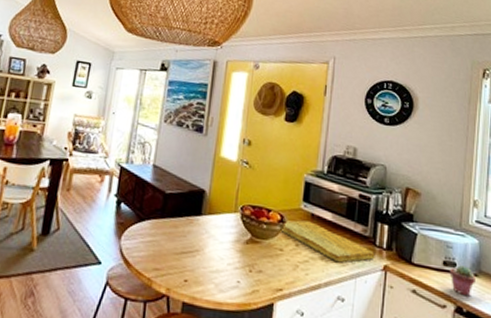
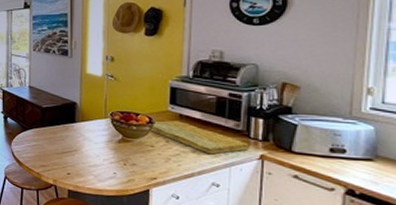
potted succulent: present [449,264,475,297] -> none [337,150,371,180]

